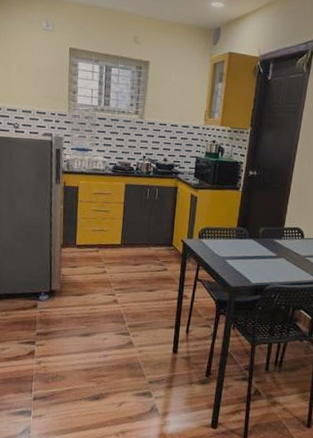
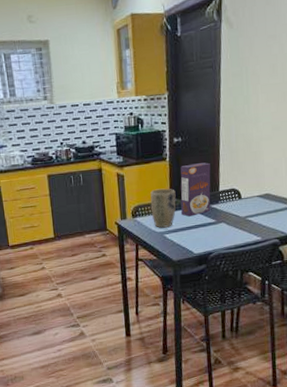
plant pot: none [217,215,243,254] -> present [150,188,176,228]
cereal box: none [245,197,280,247] -> present [180,162,211,217]

